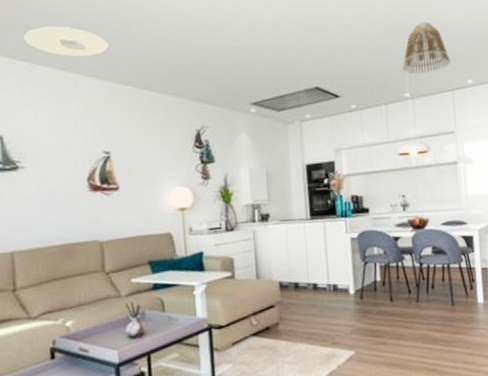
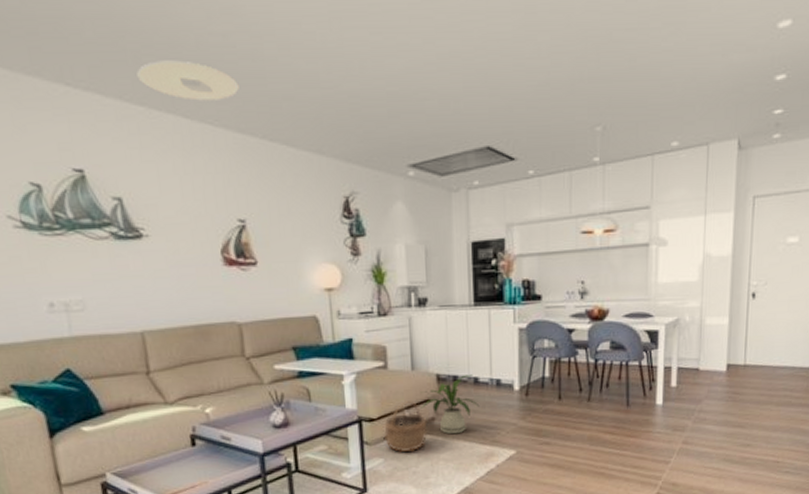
wicker basket: none [232,307,273,358] -> present [383,401,428,453]
house plant: none [265,281,320,338] -> present [420,374,480,435]
lamp shade: present [402,22,451,74] -> none [593,64,654,133]

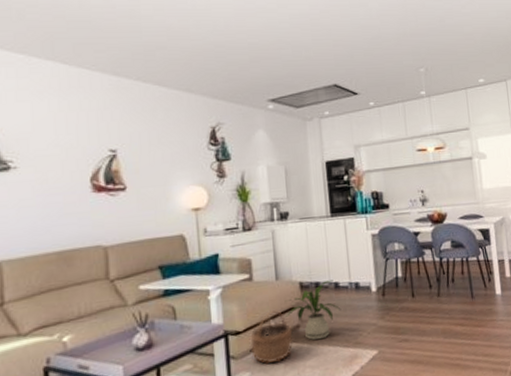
ceiling light: present [137,60,239,101] -> none [20,17,117,50]

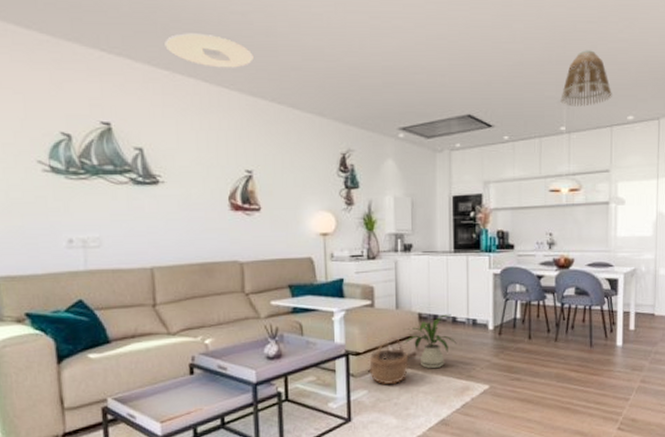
ceiling light: none [20,17,117,50] -> present [164,33,254,68]
lamp shade: none [418,24,463,73] -> present [560,50,612,107]

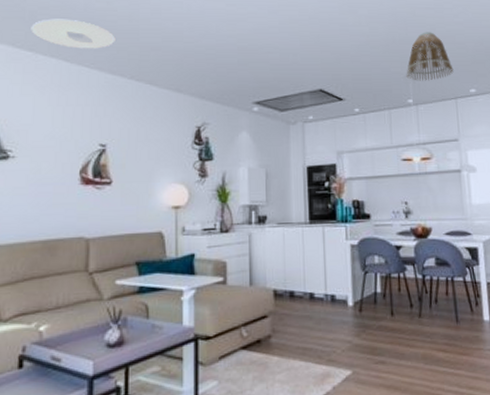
wicker basket: present [368,337,409,385] -> none [219,317,264,375]
house plant: present [403,314,457,369] -> none [257,290,315,354]

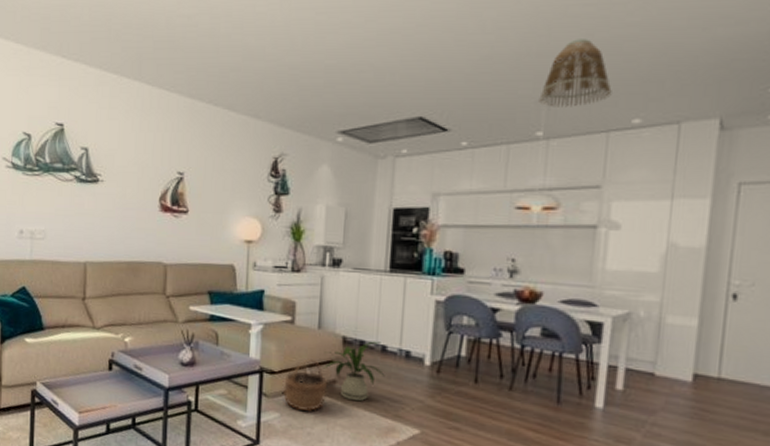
ceiling light: present [31,18,115,49] -> none [116,37,195,71]
wicker basket: none [219,317,264,375] -> present [282,359,328,412]
house plant: none [257,290,315,354] -> present [323,341,385,402]

